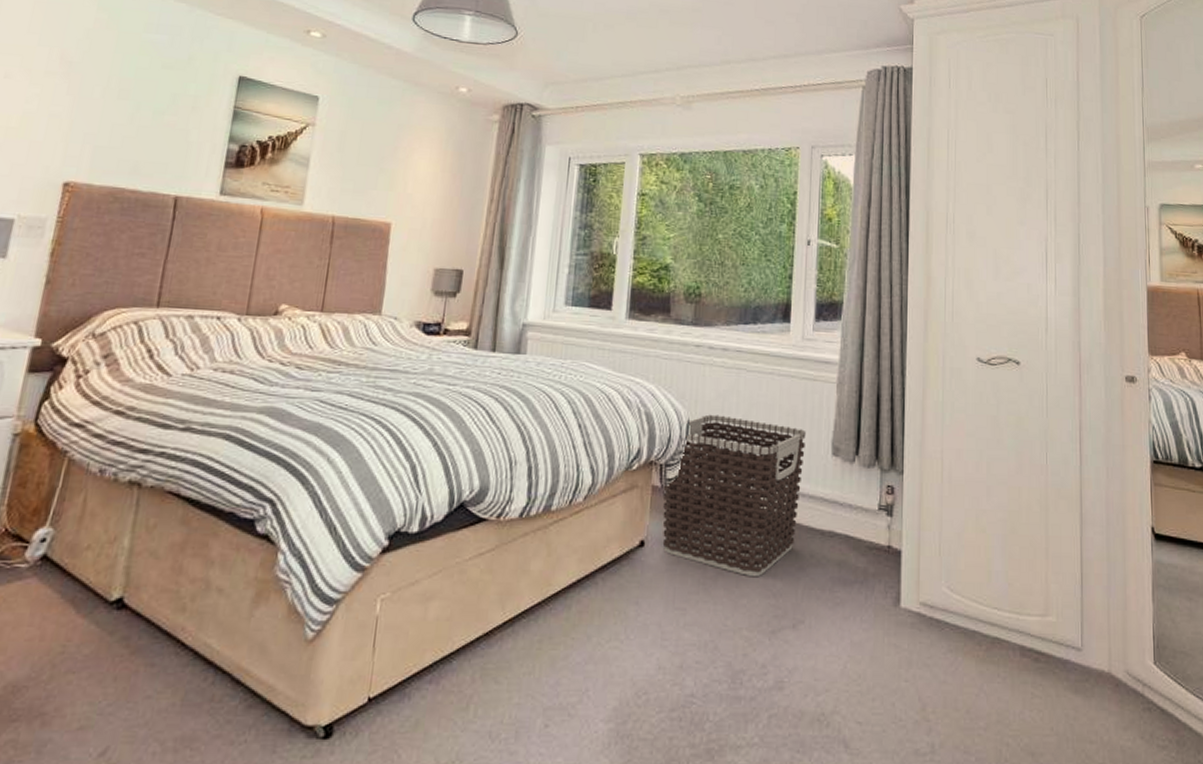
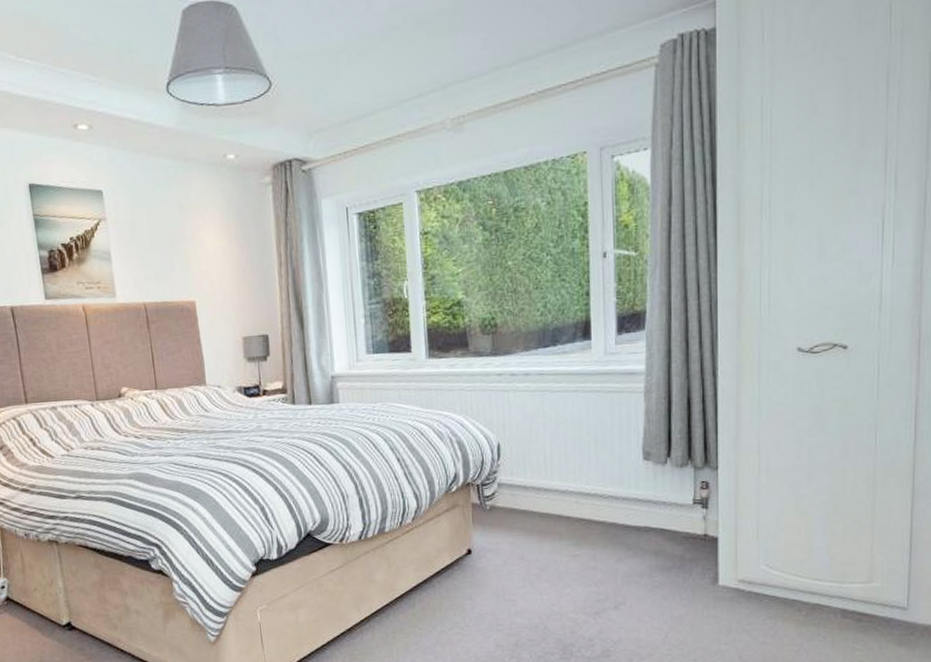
clothes hamper: present [662,414,806,578] -> none [482,435,616,571]

